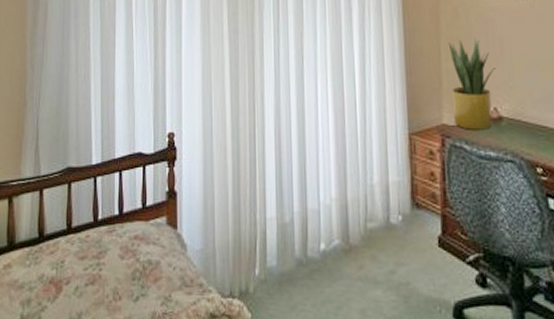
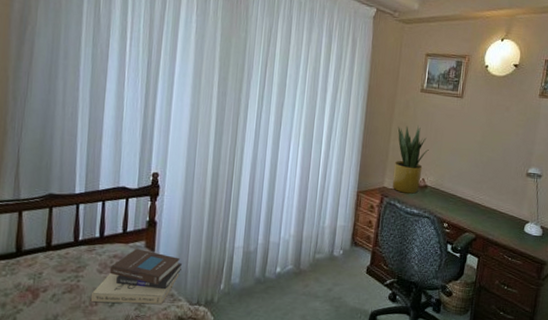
books: none [114,226,210,298] -> present [90,248,183,305]

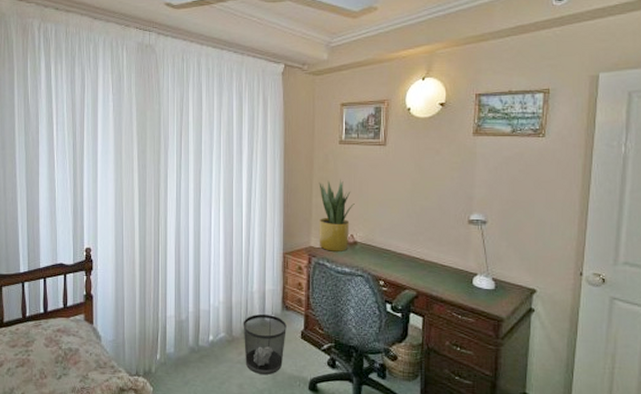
books: present [90,248,183,305] -> none [40,322,120,376]
waste bin: none [310,248,354,307] -> present [243,313,287,374]

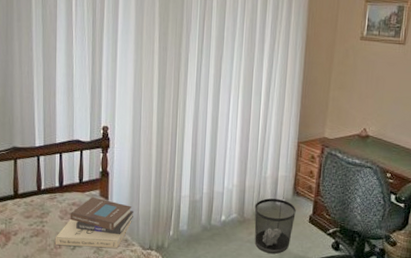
books: none [40,322,120,376] -> present [55,197,135,248]
planter: present [319,179,355,252] -> none [332,74,370,144]

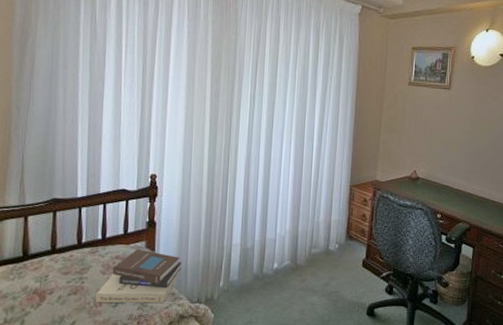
waste bin: present [254,198,296,254] -> none [307,243,349,301]

